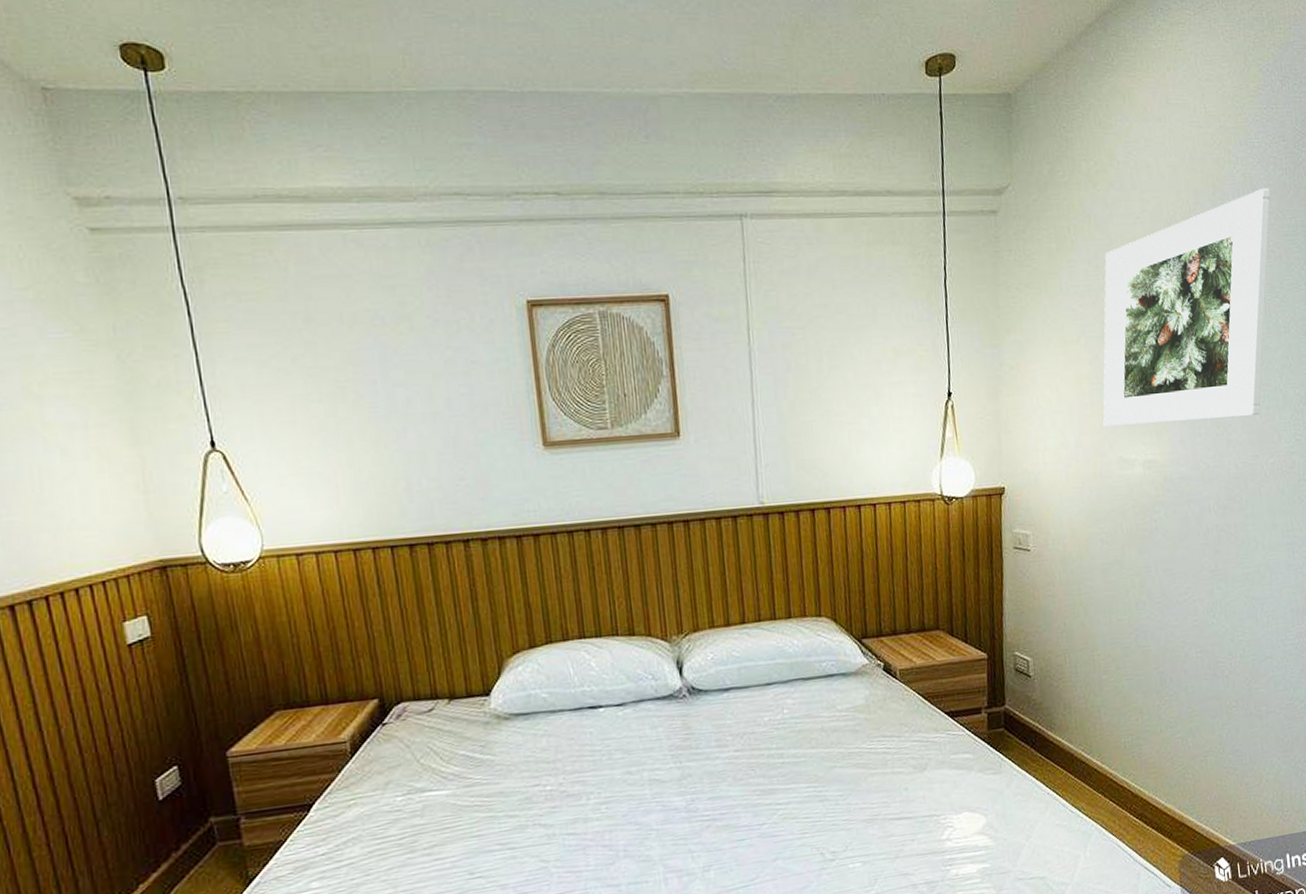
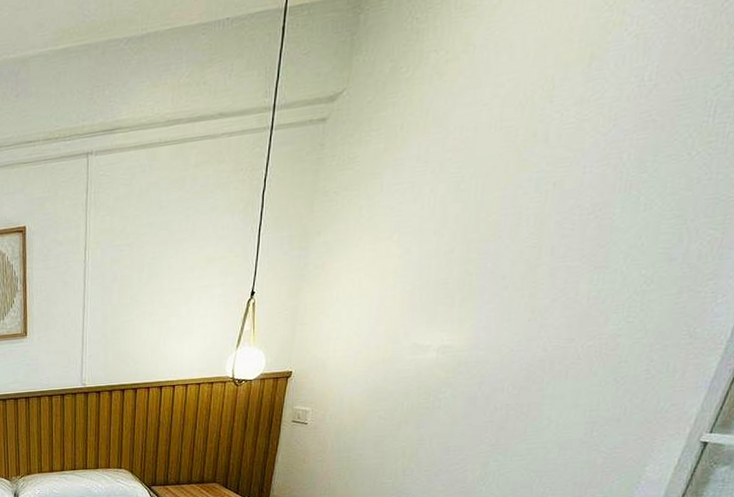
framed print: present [1103,188,1271,427] -> none [402,47,670,316]

